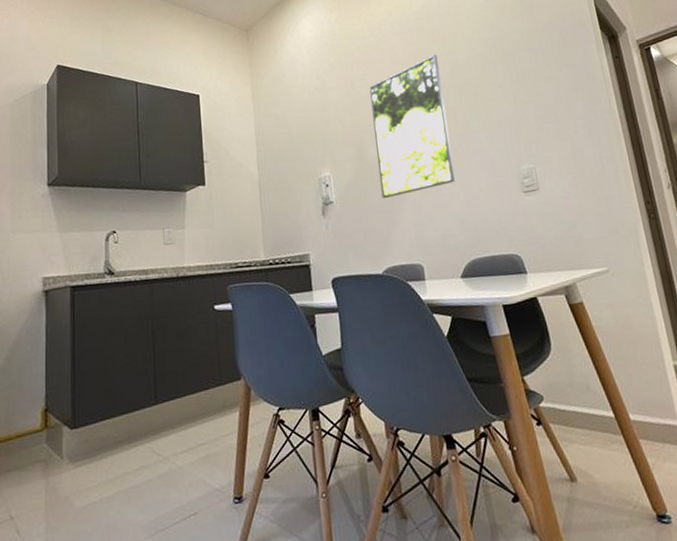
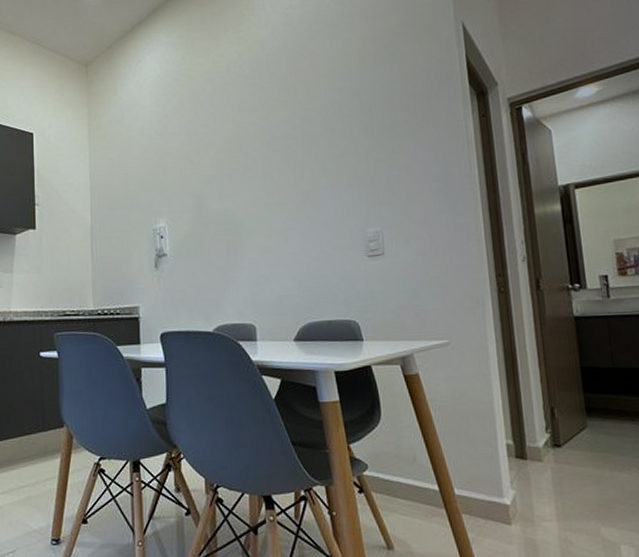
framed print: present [369,54,455,199] -> none [212,103,296,255]

